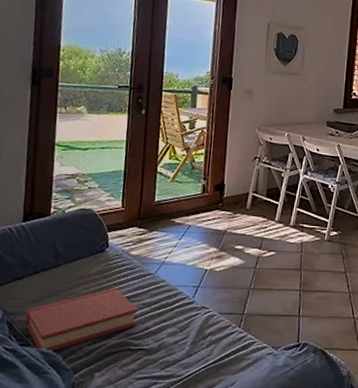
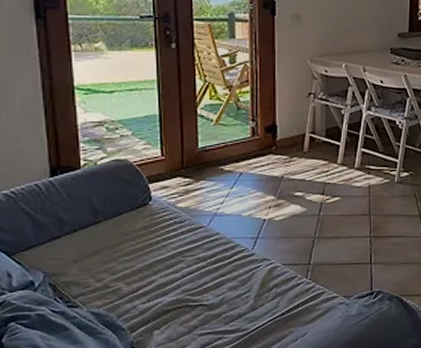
hardback book: present [25,287,138,353] -> none [69,242,193,313]

